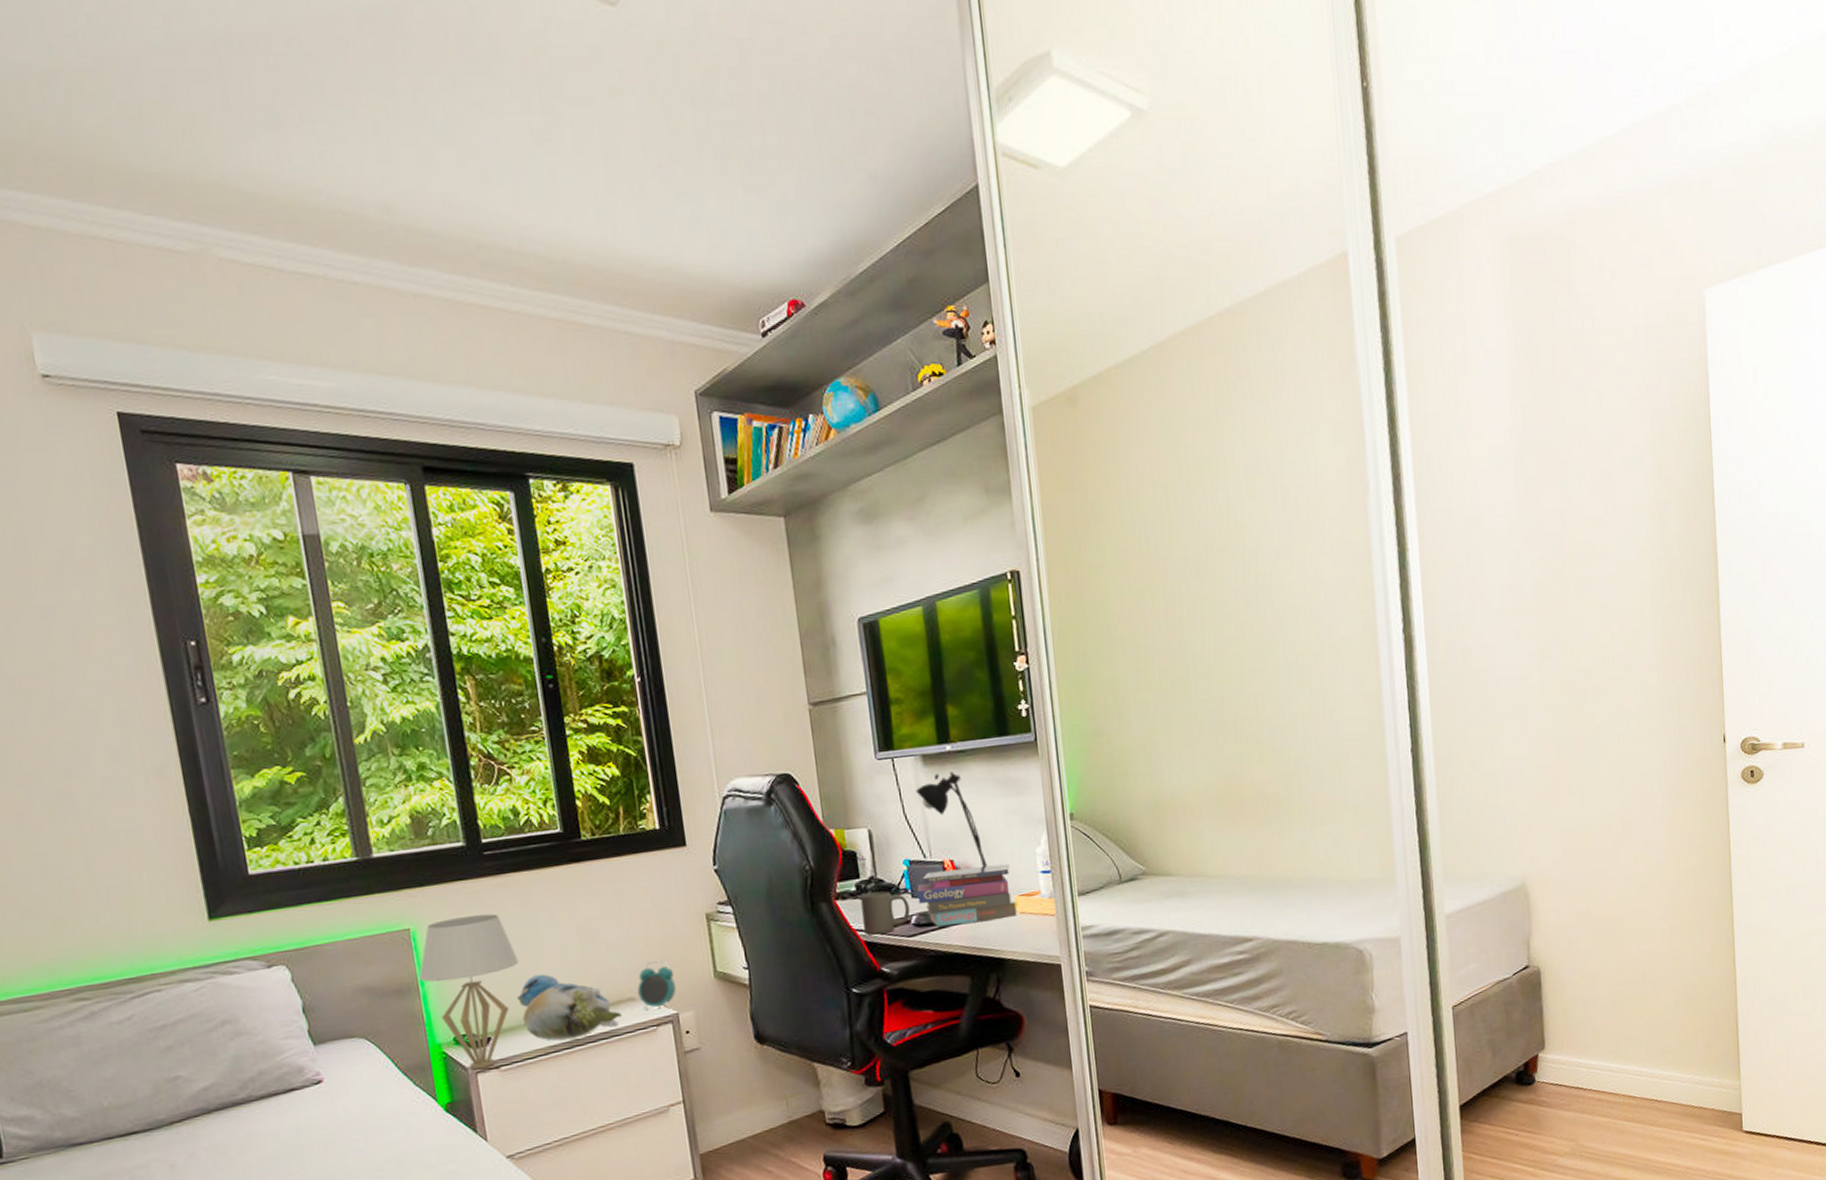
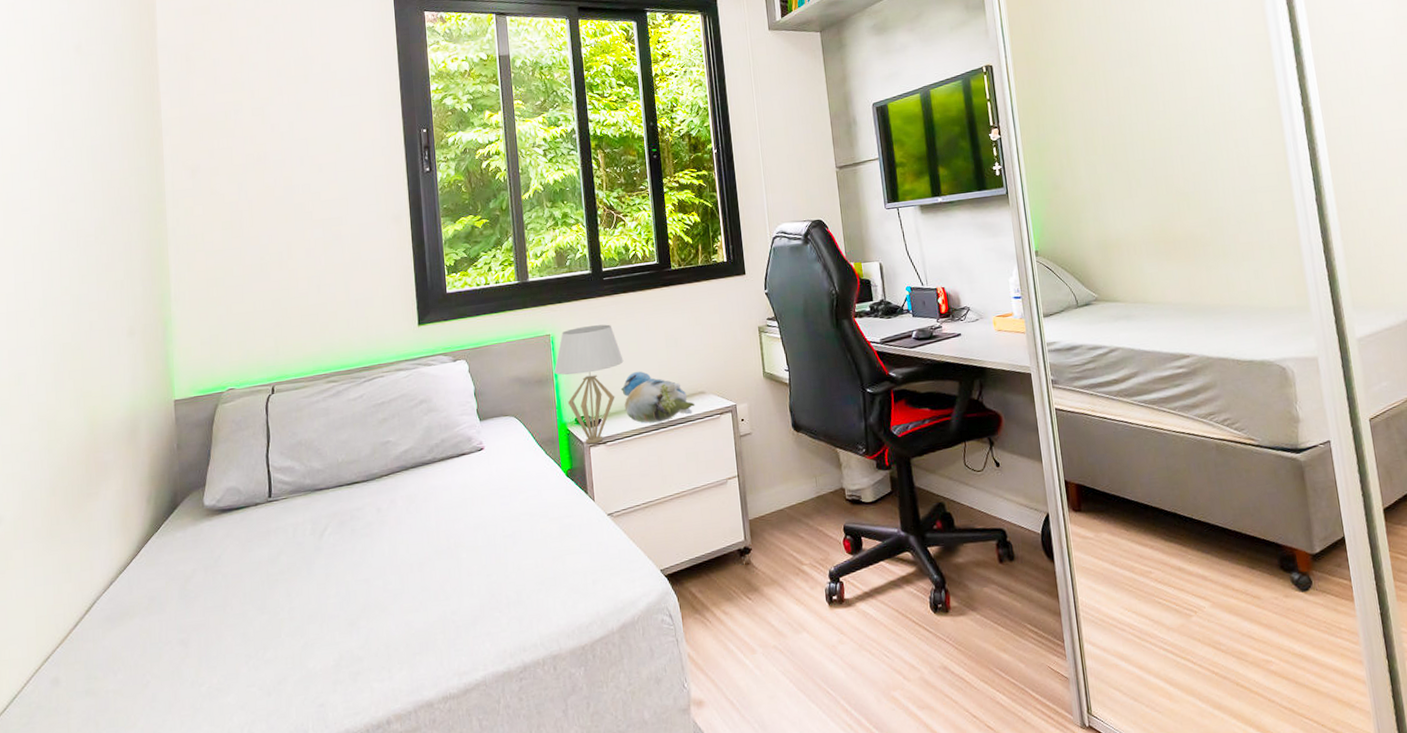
alarm clock: present [637,960,677,1011] -> none [707,362,736,402]
mug: present [860,891,910,935] -> none [873,311,912,346]
desk lamp: present [916,772,988,868] -> none [916,218,971,294]
books: present [917,863,1017,928] -> none [916,290,995,341]

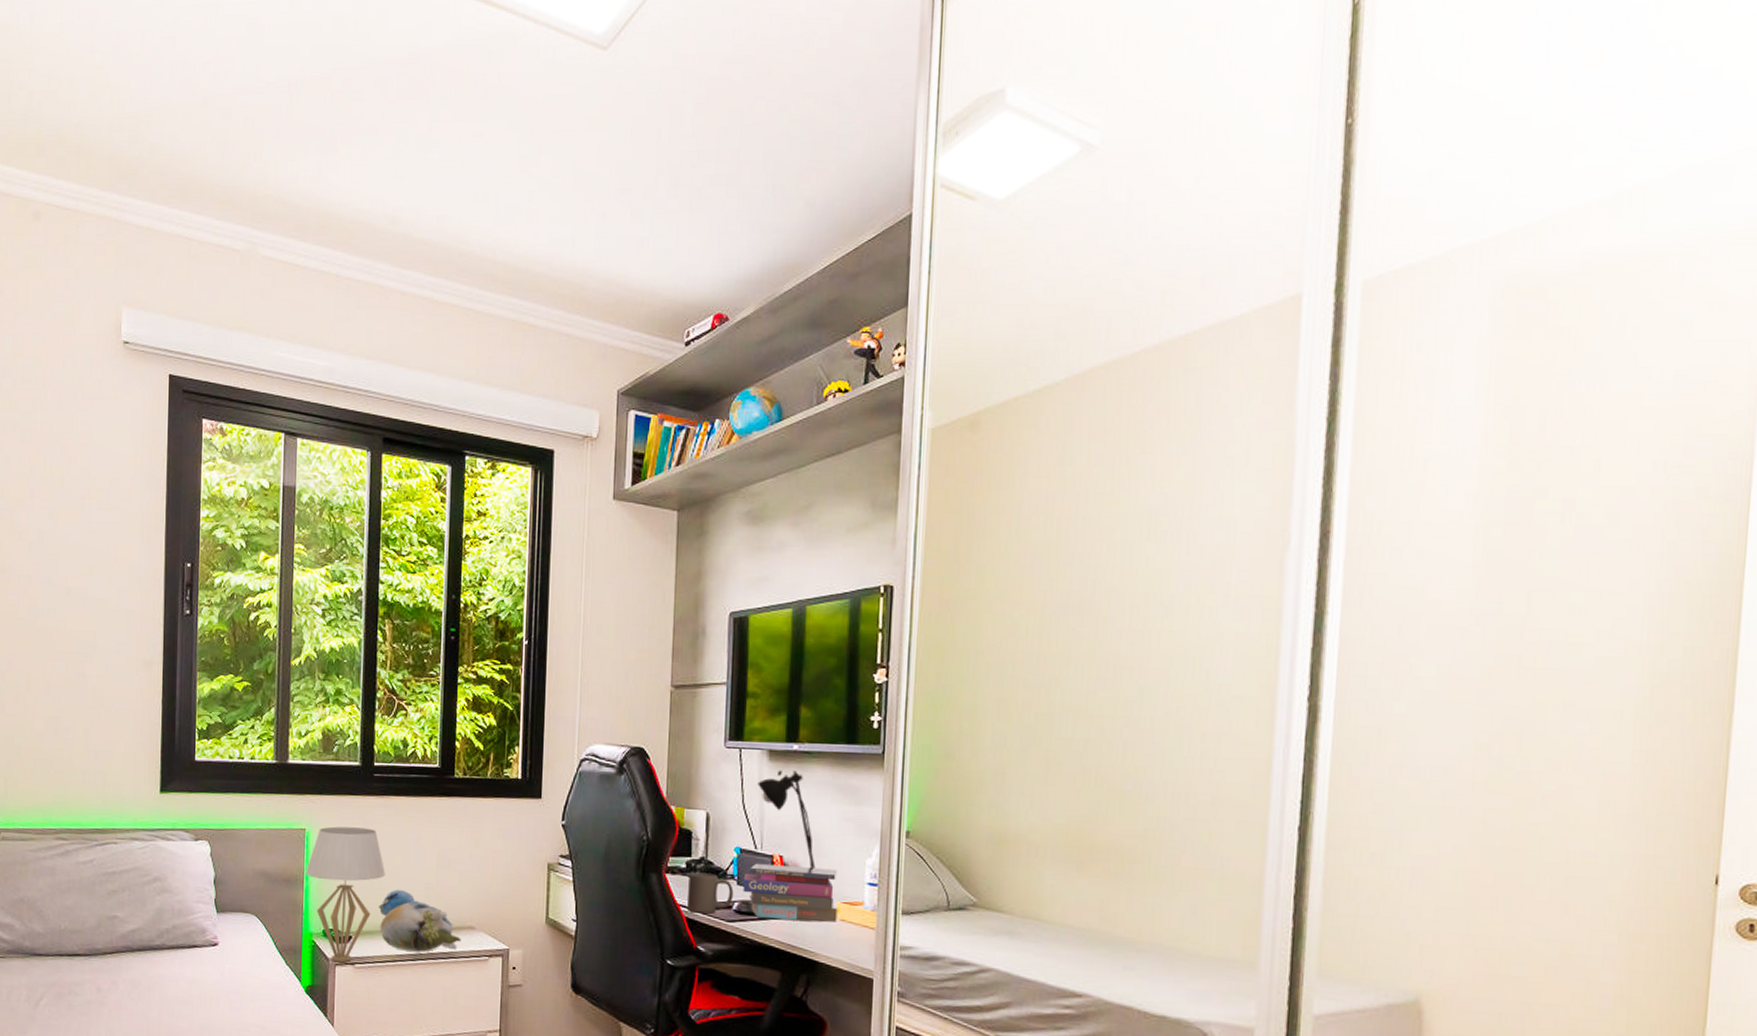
mug: none [873,311,912,346] -> present [687,872,734,914]
desk lamp: none [916,218,971,294] -> present [758,770,816,869]
books: none [916,290,995,341] -> present [743,863,838,922]

